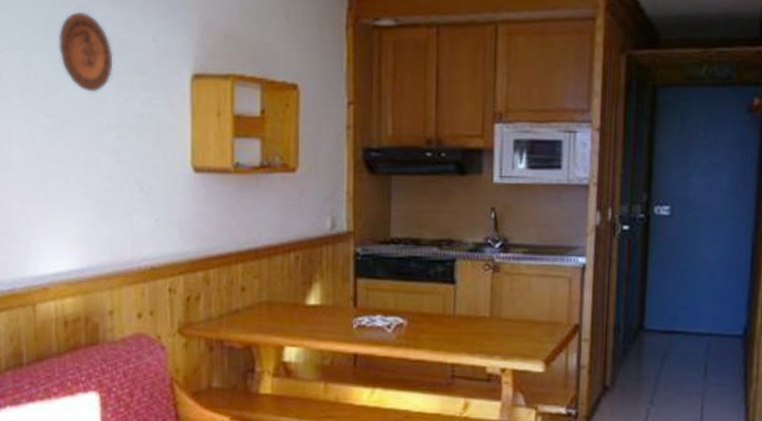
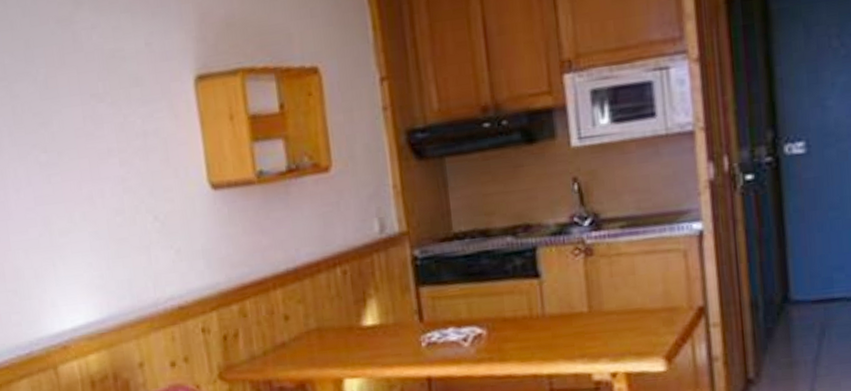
decorative plate: present [58,11,113,93] -> none [40,25,107,117]

